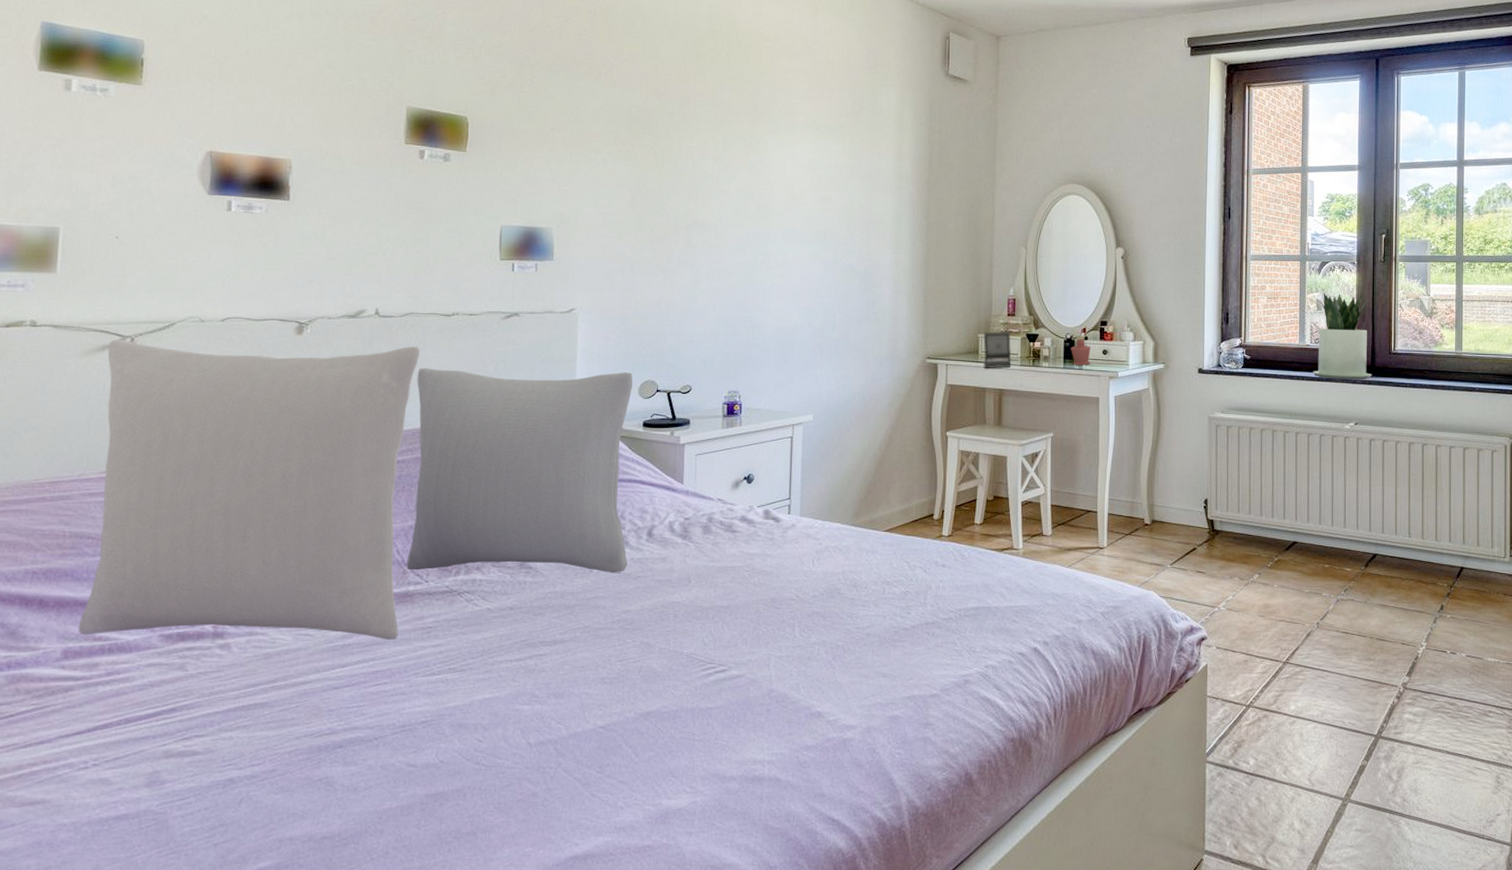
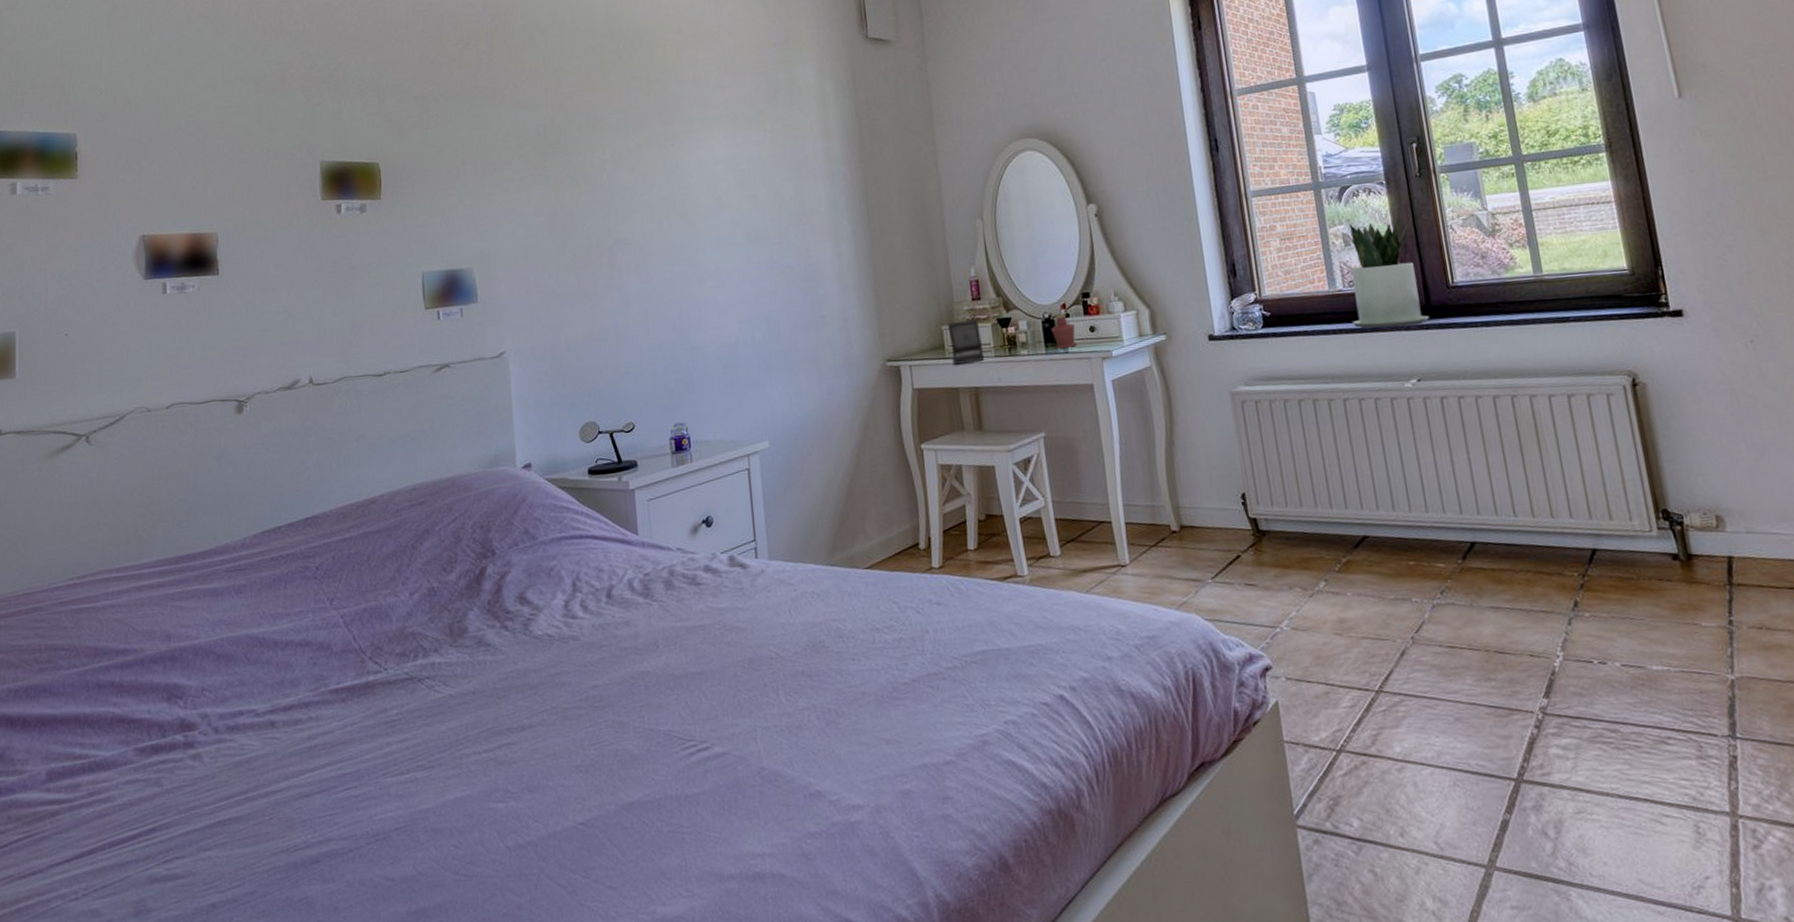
pillow: present [78,340,421,640] -> none [59,413,363,755]
pillow: present [406,368,633,574] -> none [355,415,589,659]

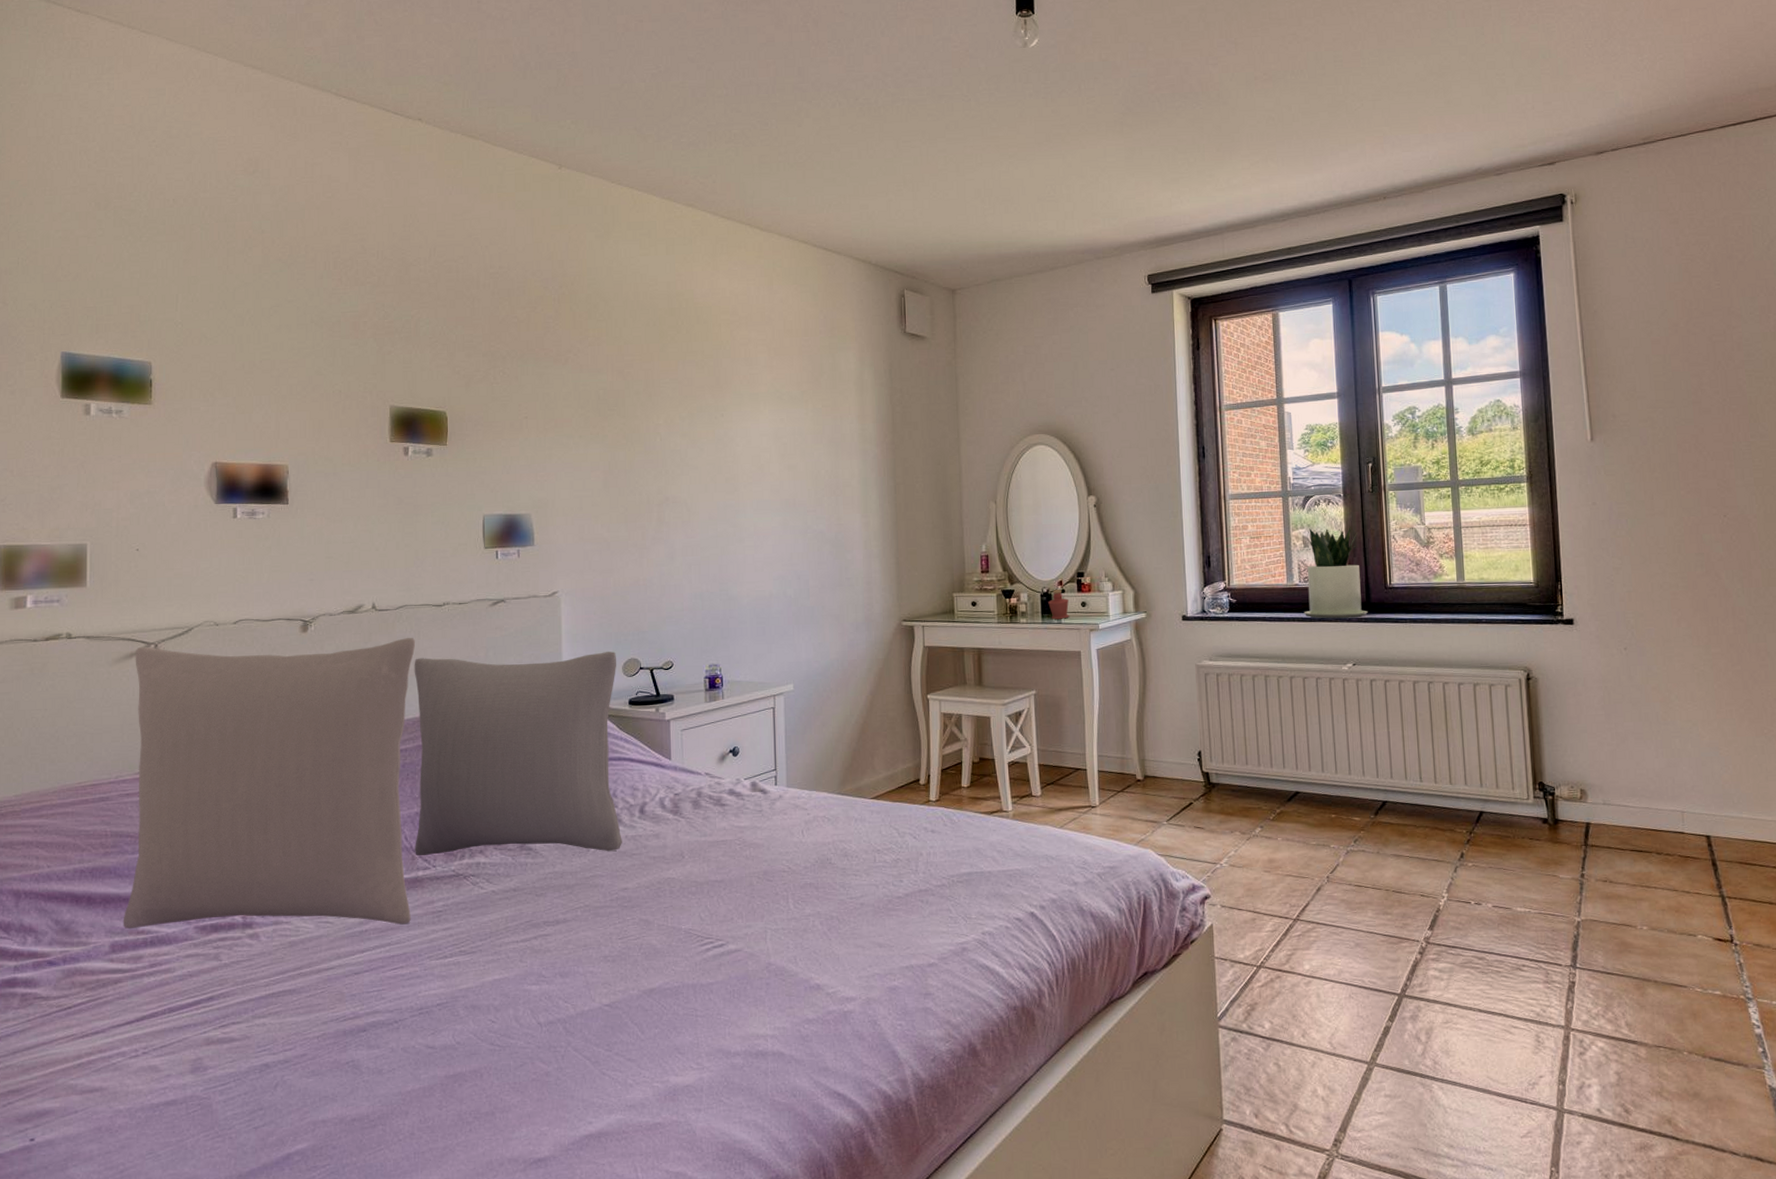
pillow: none [59,413,363,755] -> present [123,638,416,930]
pillow: none [355,415,589,659] -> present [414,651,622,857]
jewelry box: present [947,319,985,366] -> none [958,588,989,629]

